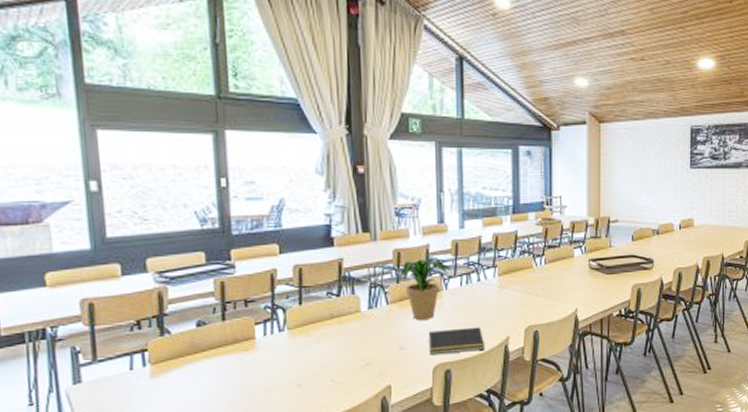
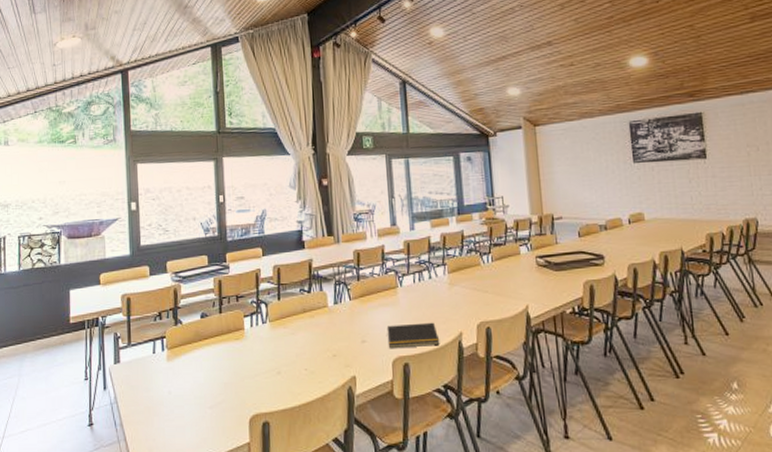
potted plant: present [395,258,454,320] -> none [356,258,407,315]

